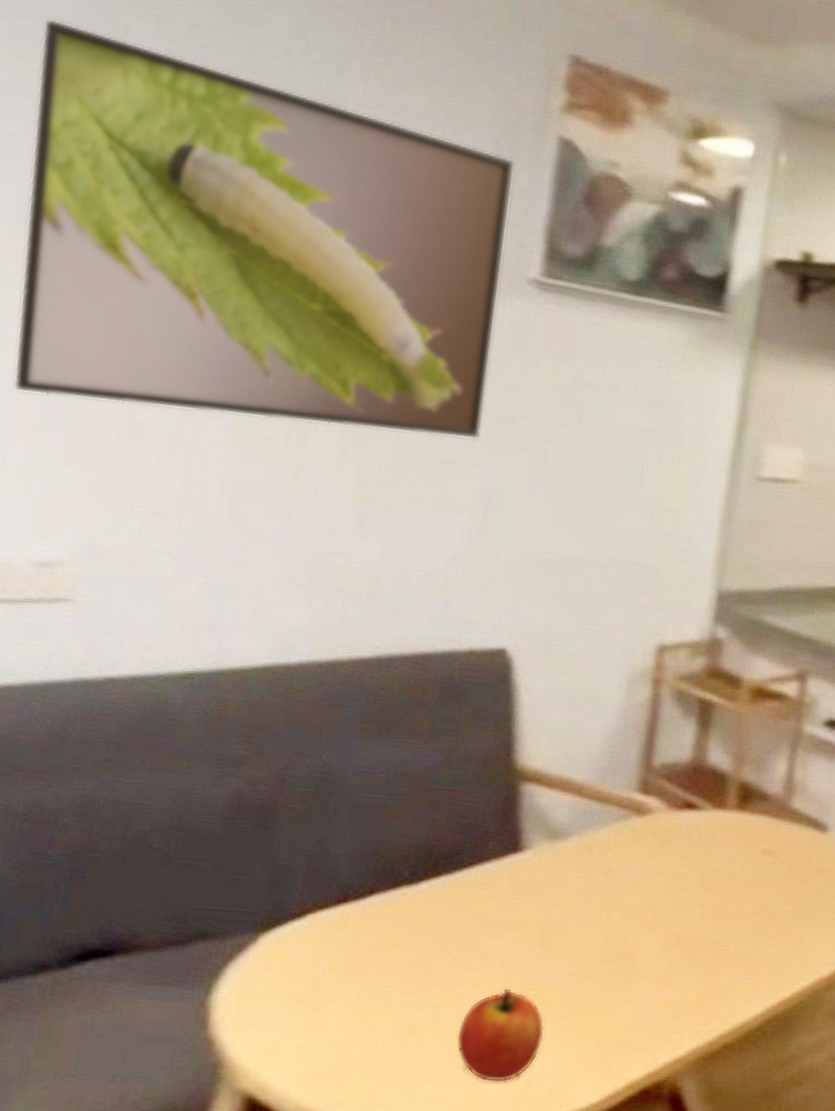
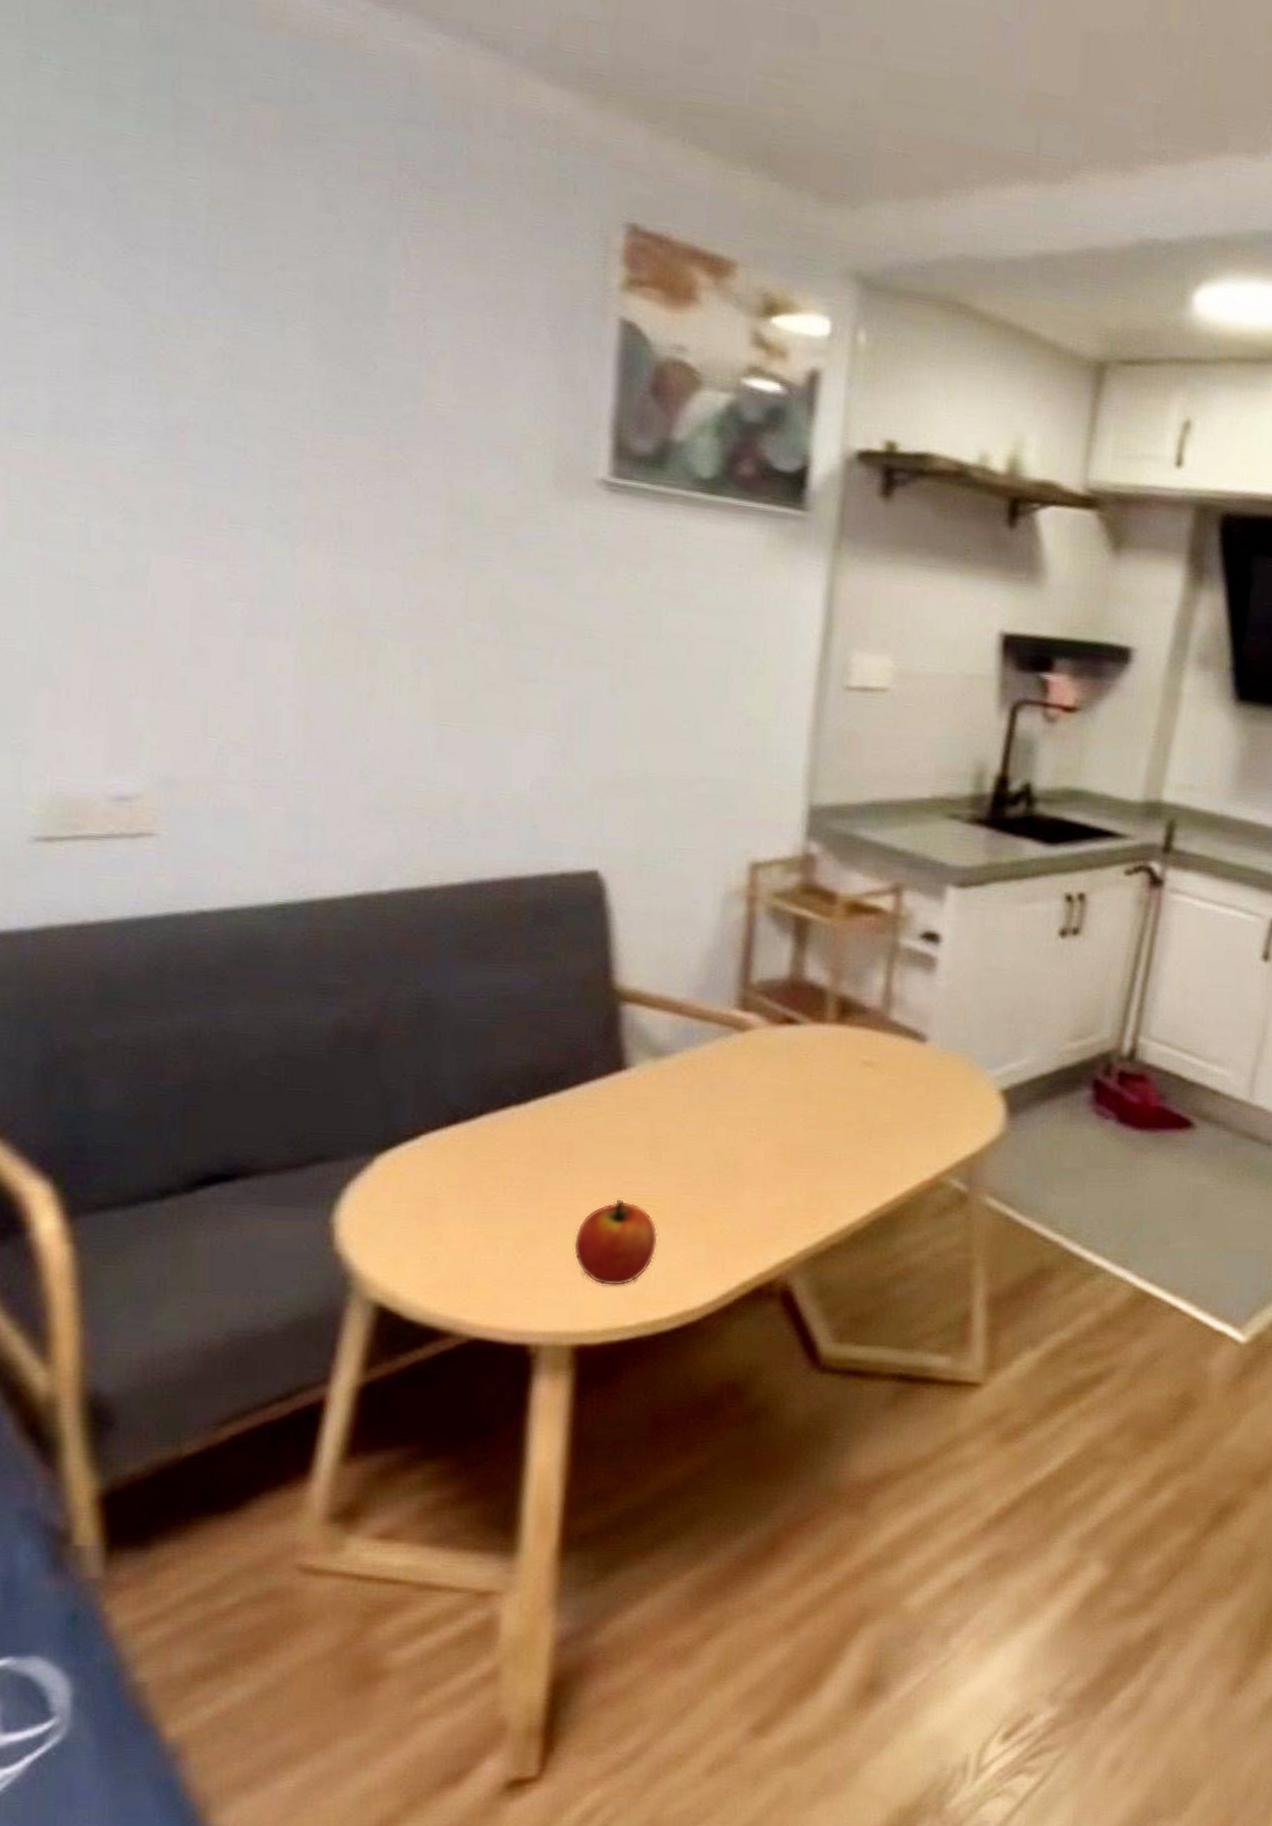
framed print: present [13,19,515,440] -> none [50,198,575,656]

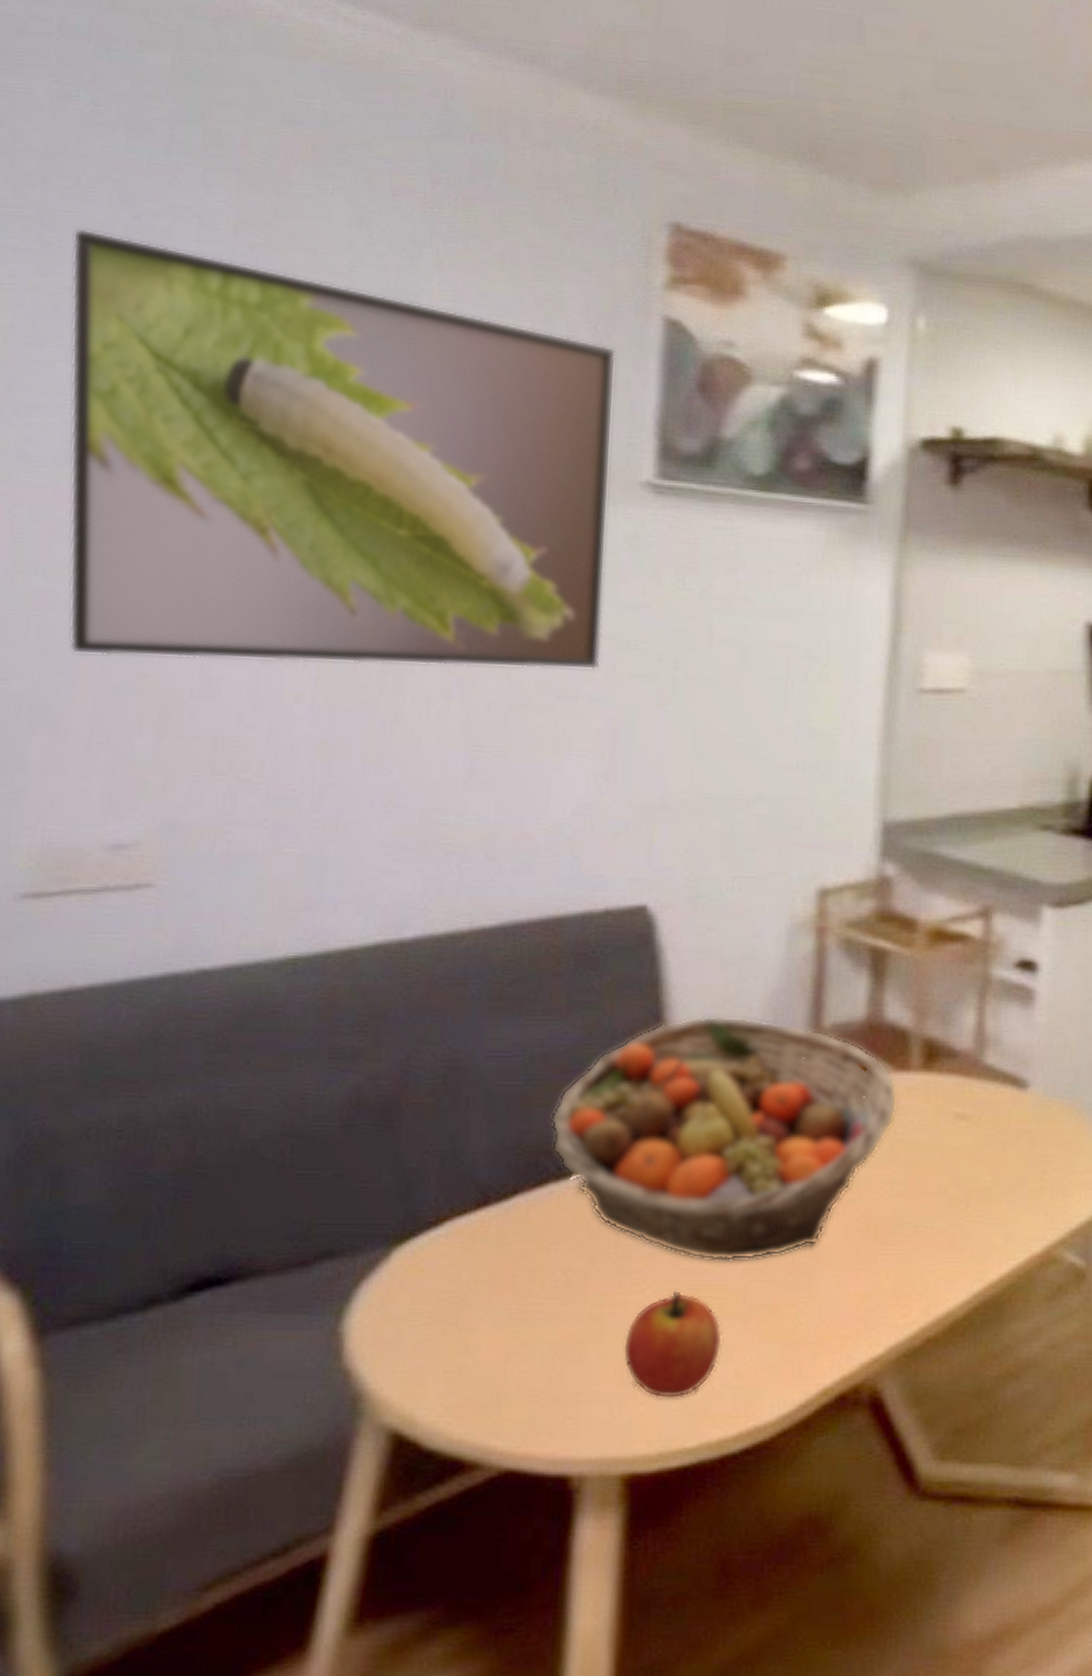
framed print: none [50,198,575,656] -> present [69,228,617,670]
fruit basket: none [512,969,814,1177] -> present [550,1015,898,1262]

